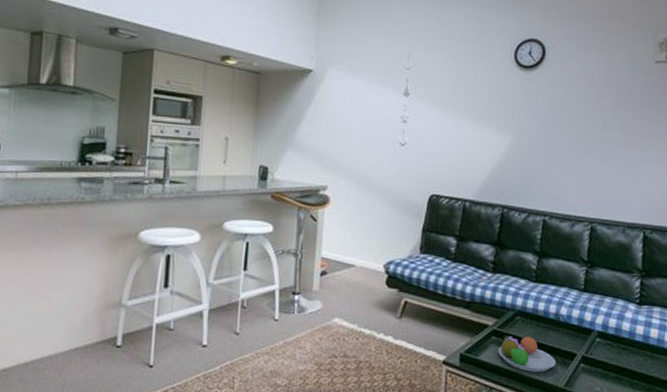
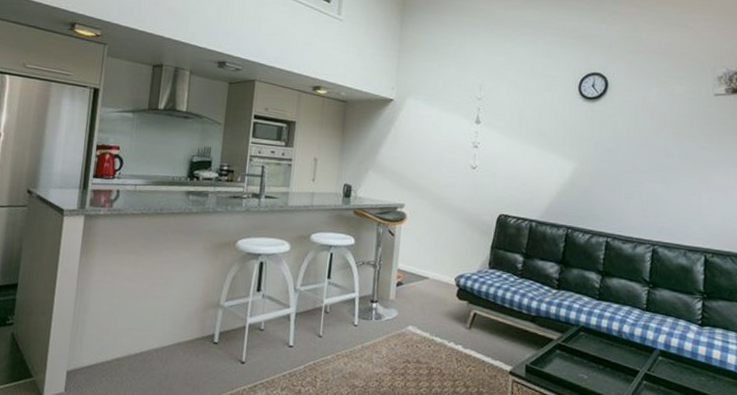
fruit bowl: present [498,336,556,372] -> none [562,350,619,387]

